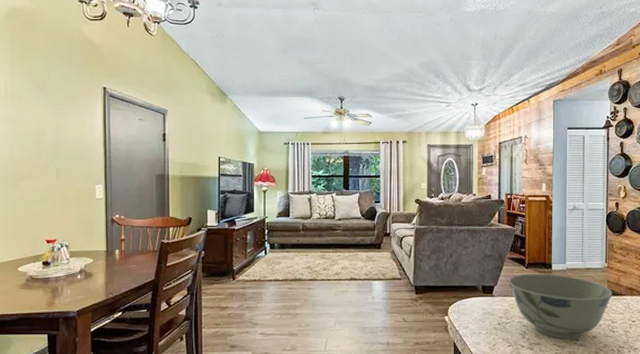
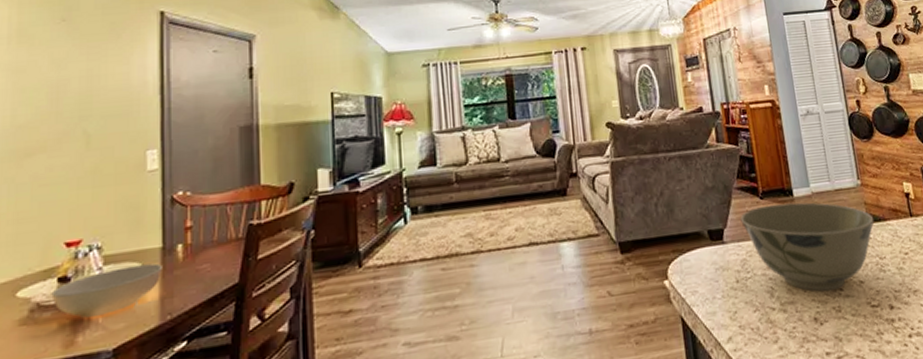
bowl: none [39,260,106,290] -> present [51,263,162,319]

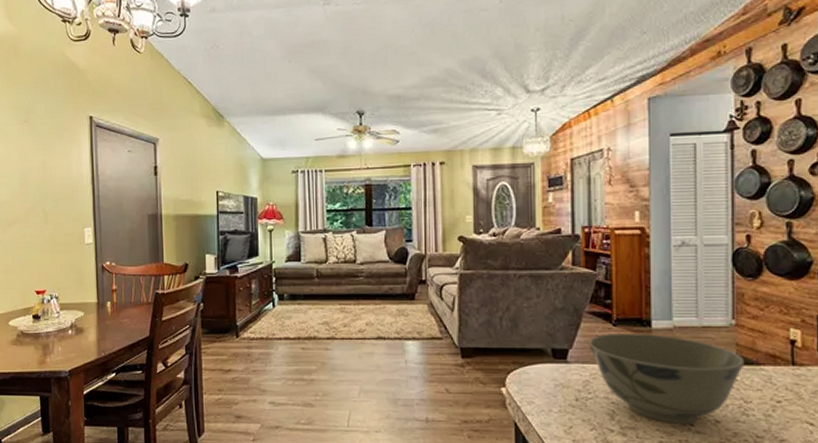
bowl: present [51,263,162,319] -> none [29,314,98,347]

